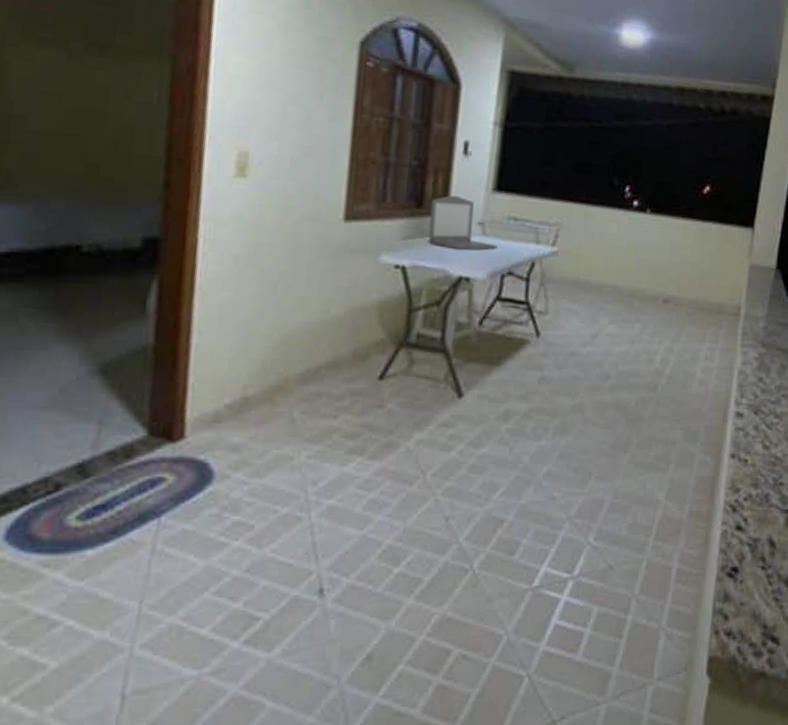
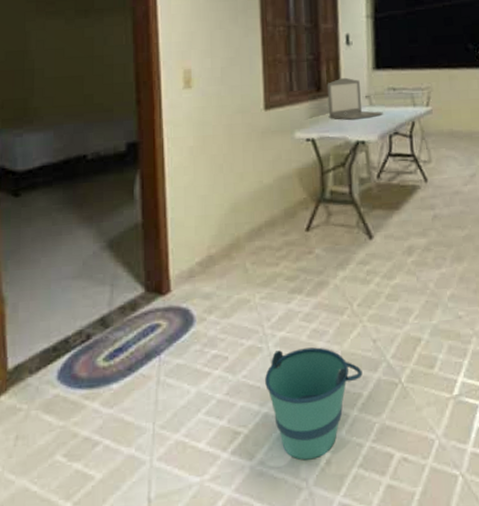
bucket: none [300,521,427,654] -> present [265,347,363,460]

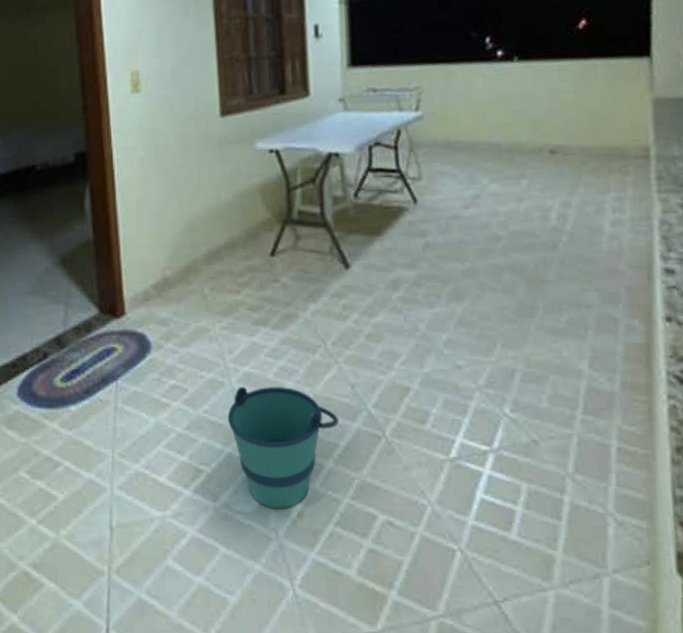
laptop: present [327,77,383,121] -> none [292,77,361,129]

